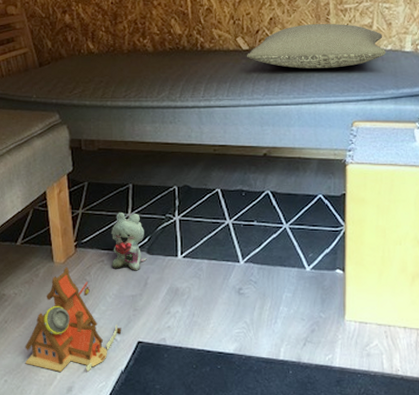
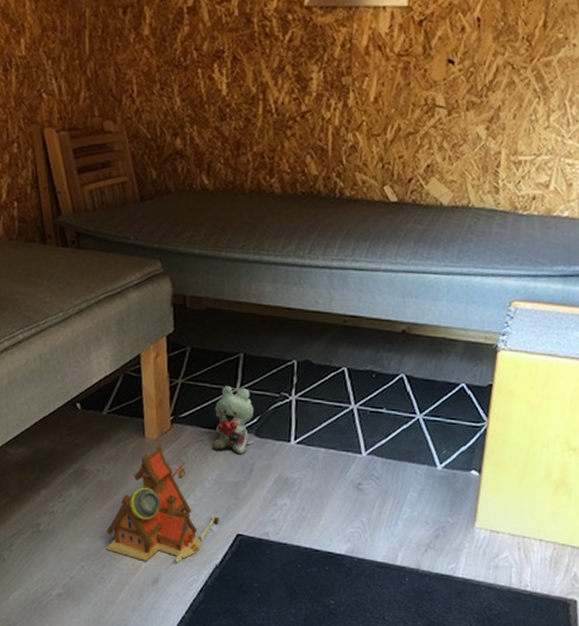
pillow: present [247,23,386,69] -> none [394,176,562,234]

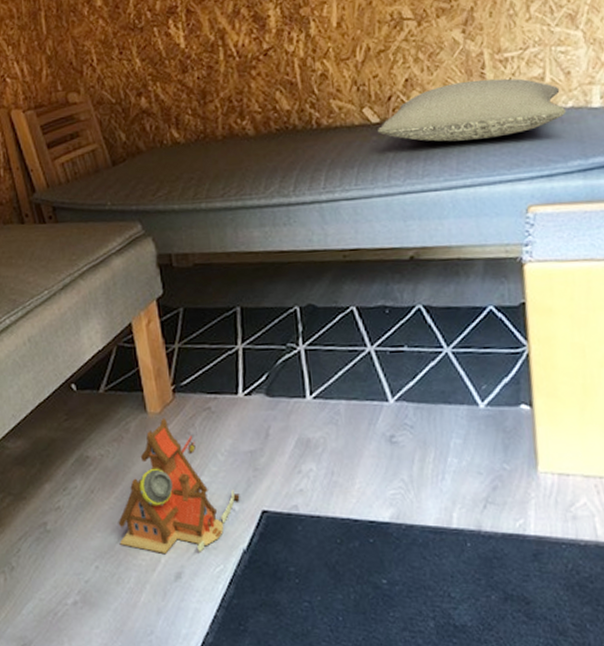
plush toy: present [213,386,254,455] -> none [217,344,266,419]
pillow: none [394,176,562,234] -> present [378,78,567,142]

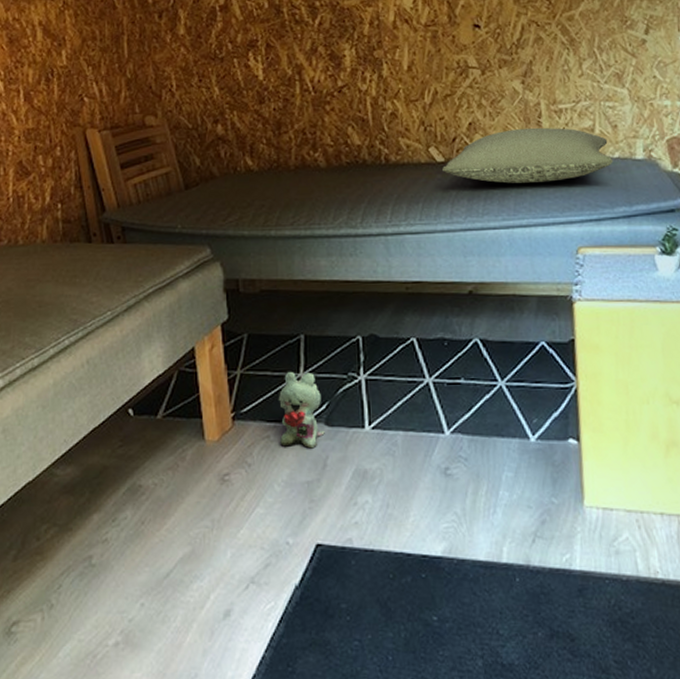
toy house: present [118,418,240,553] -> none [168,446,295,589]
plush toy: none [217,344,266,419] -> present [278,372,325,449]

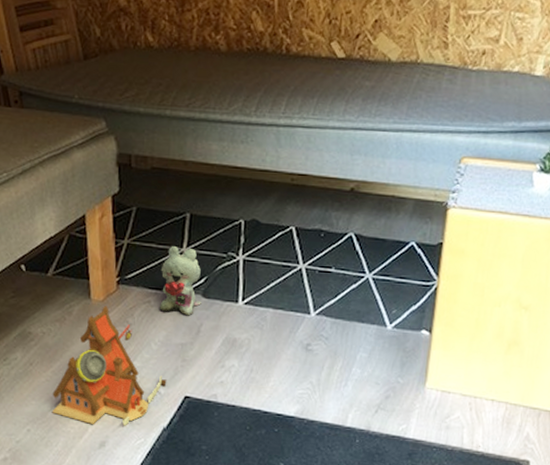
toy house: none [168,446,295,589] -> present [52,306,167,426]
pillow: present [442,127,614,184] -> none [342,31,512,90]

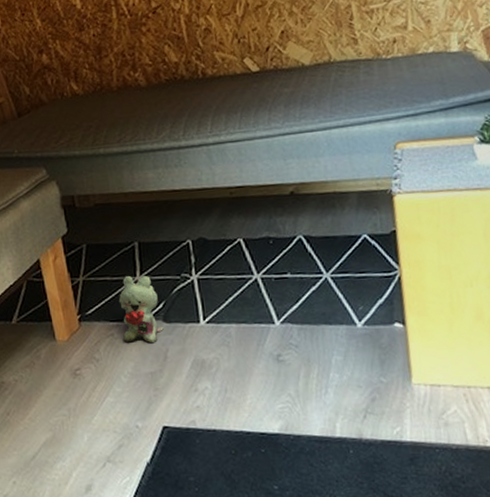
toy house: present [52,306,167,426] -> none [32,345,143,468]

